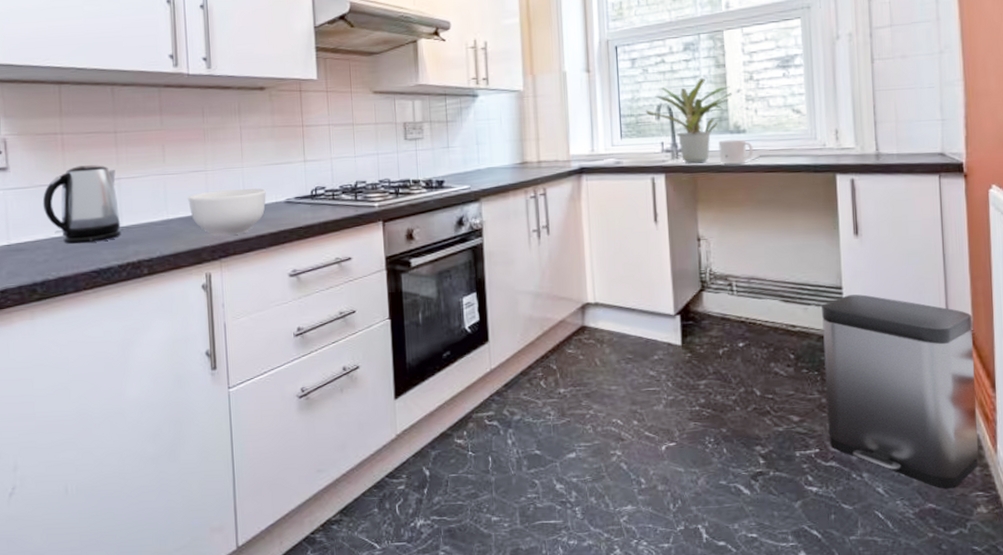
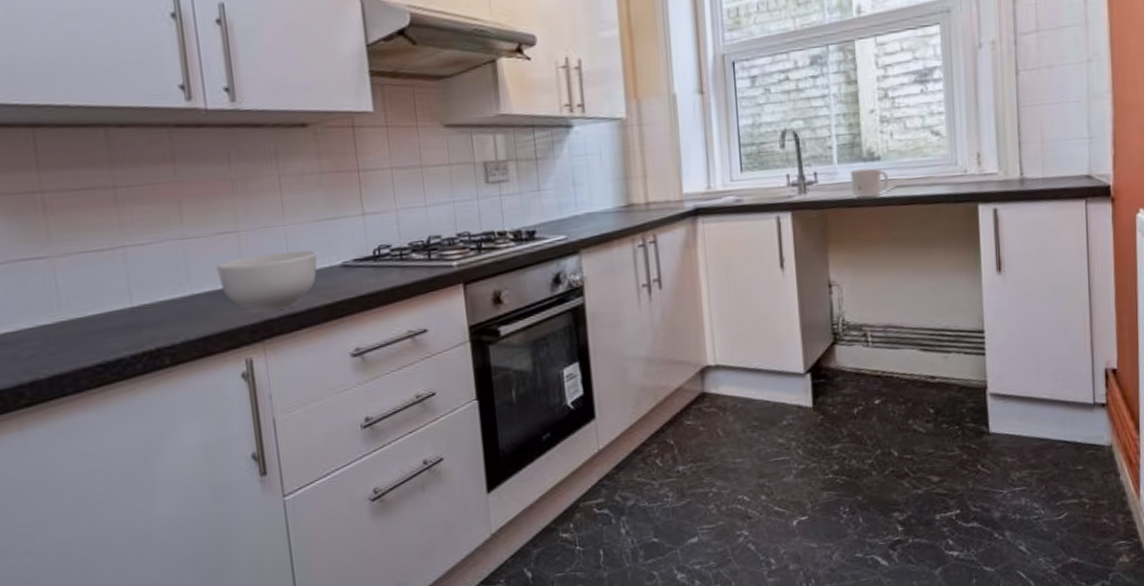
kettle: present [42,164,122,245] -> none [22,229,132,334]
potted plant: present [645,77,732,163] -> none [768,97,865,198]
pedal bin: present [822,294,979,488] -> none [963,337,1122,540]

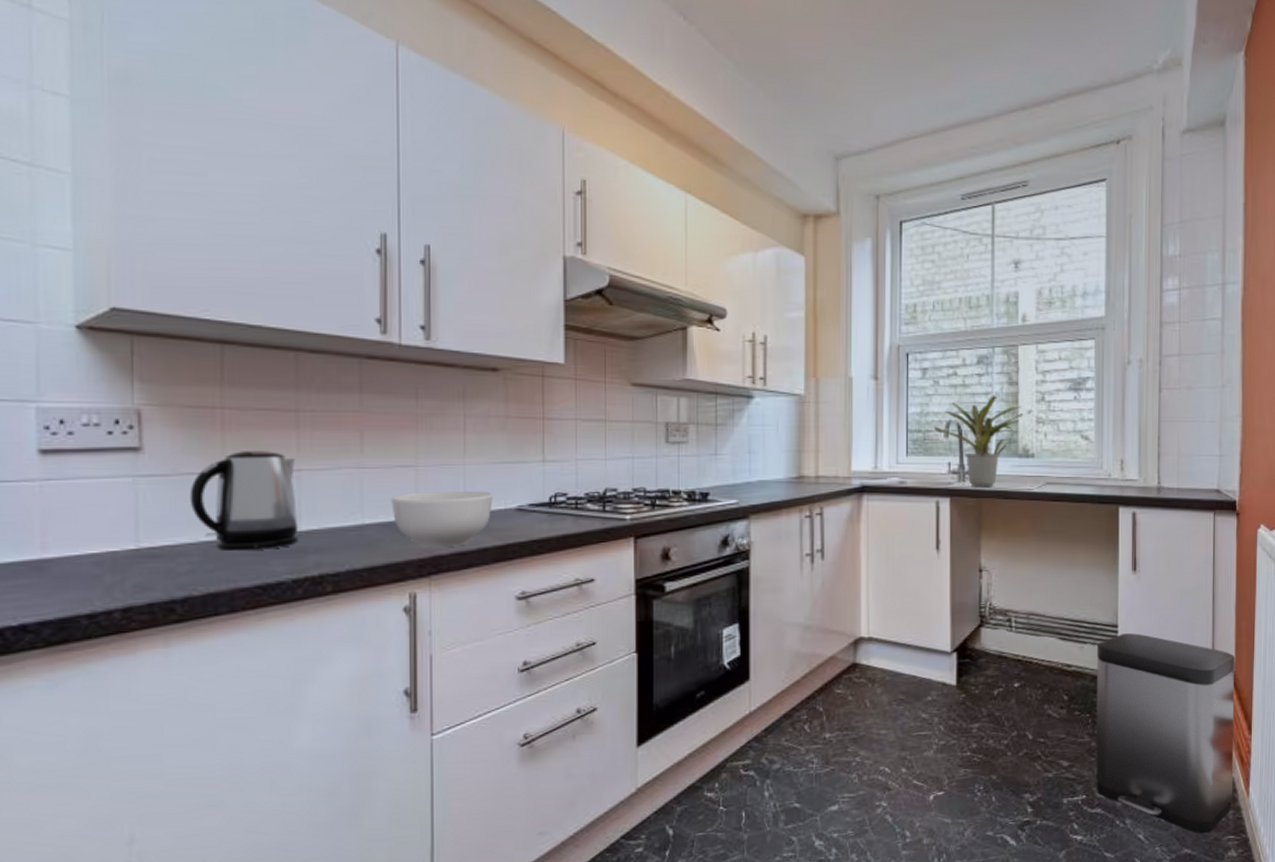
kettle: none [22,229,132,334] -> present [189,450,299,552]
potted plant: none [768,97,865,198] -> present [933,395,1023,487]
mug: present [850,167,889,198] -> none [1006,464,1041,490]
pedal bin: none [963,337,1122,540] -> present [1096,633,1235,833]

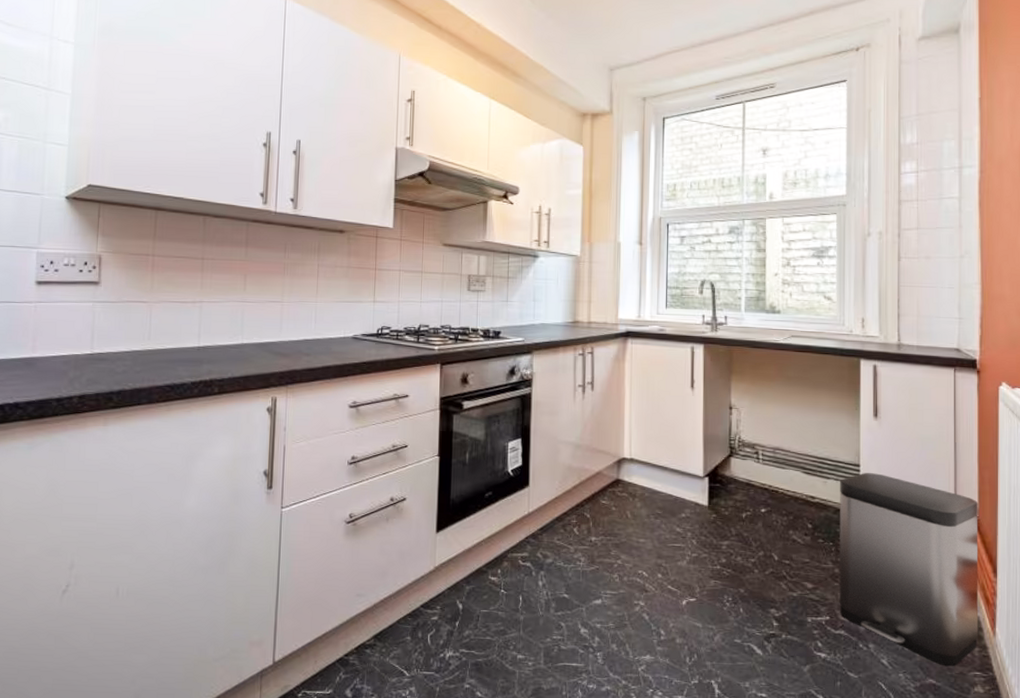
kettle: present [189,450,299,552] -> none [127,286,199,360]
bowl: present [390,490,493,548] -> none [262,321,336,364]
potted plant: present [933,395,1023,487] -> none [690,259,770,337]

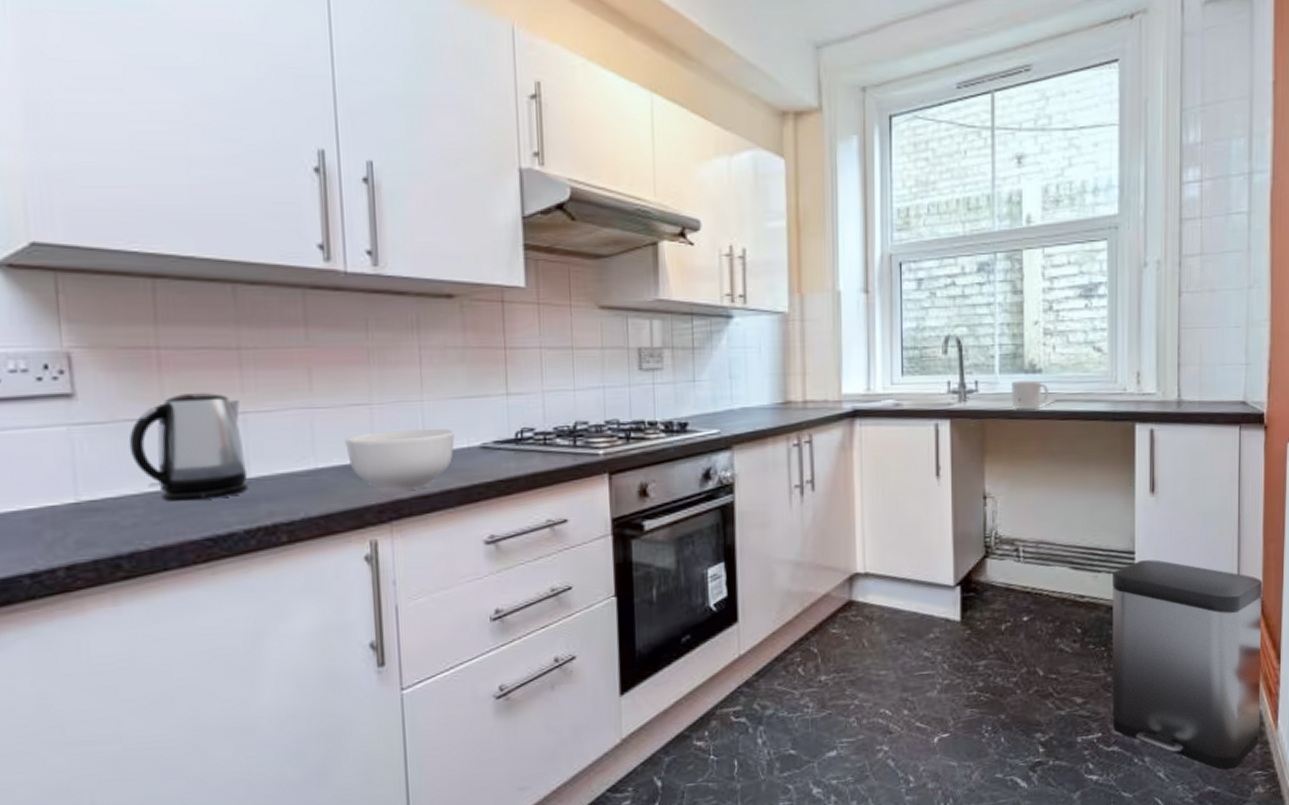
kettle: none [127,286,199,360] -> present [128,392,249,503]
bowl: none [262,321,336,364] -> present [343,428,455,492]
mug: none [755,318,786,341] -> present [1011,380,1049,409]

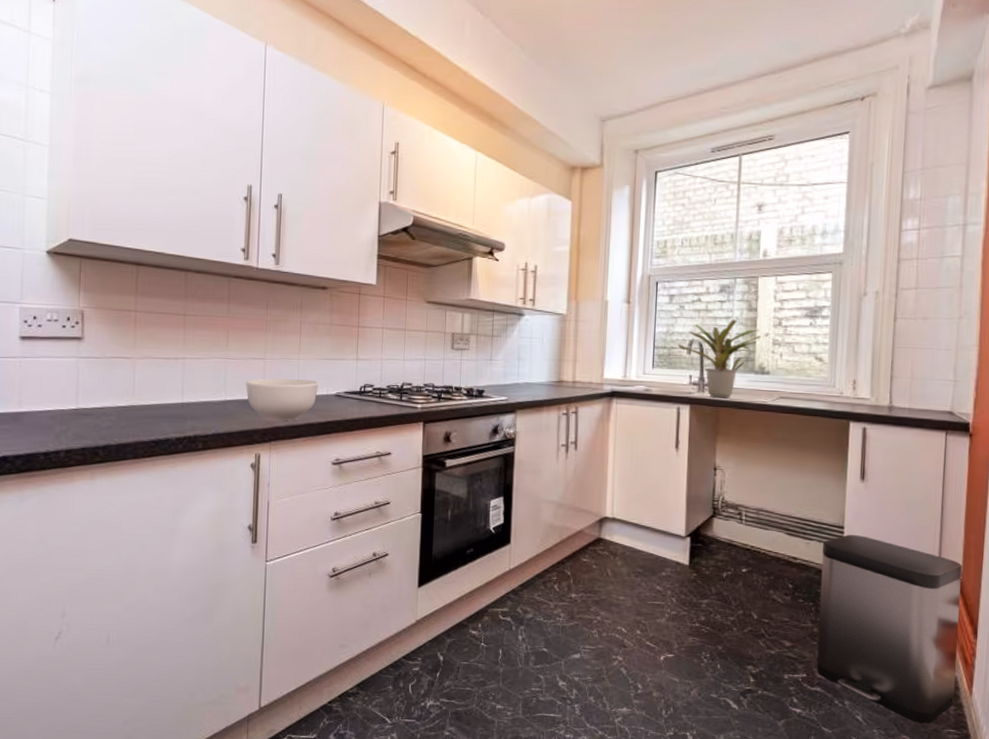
kettle: present [128,392,249,503] -> none [111,342,182,416]
potted plant: none [931,305,1029,407] -> present [677,319,760,398]
mug: present [1011,380,1049,409] -> none [742,379,775,403]

